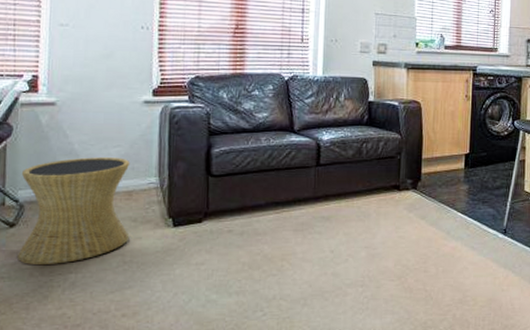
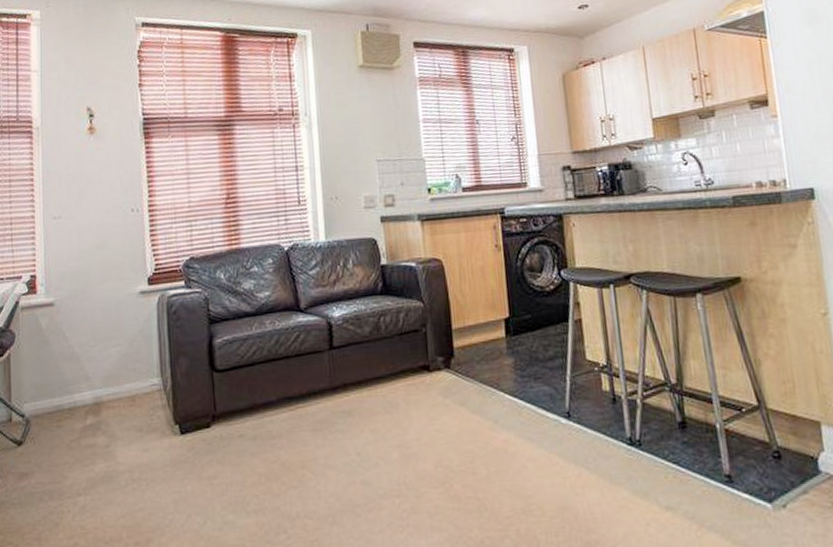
side table: present [18,157,130,266] -> none [25,358,136,488]

